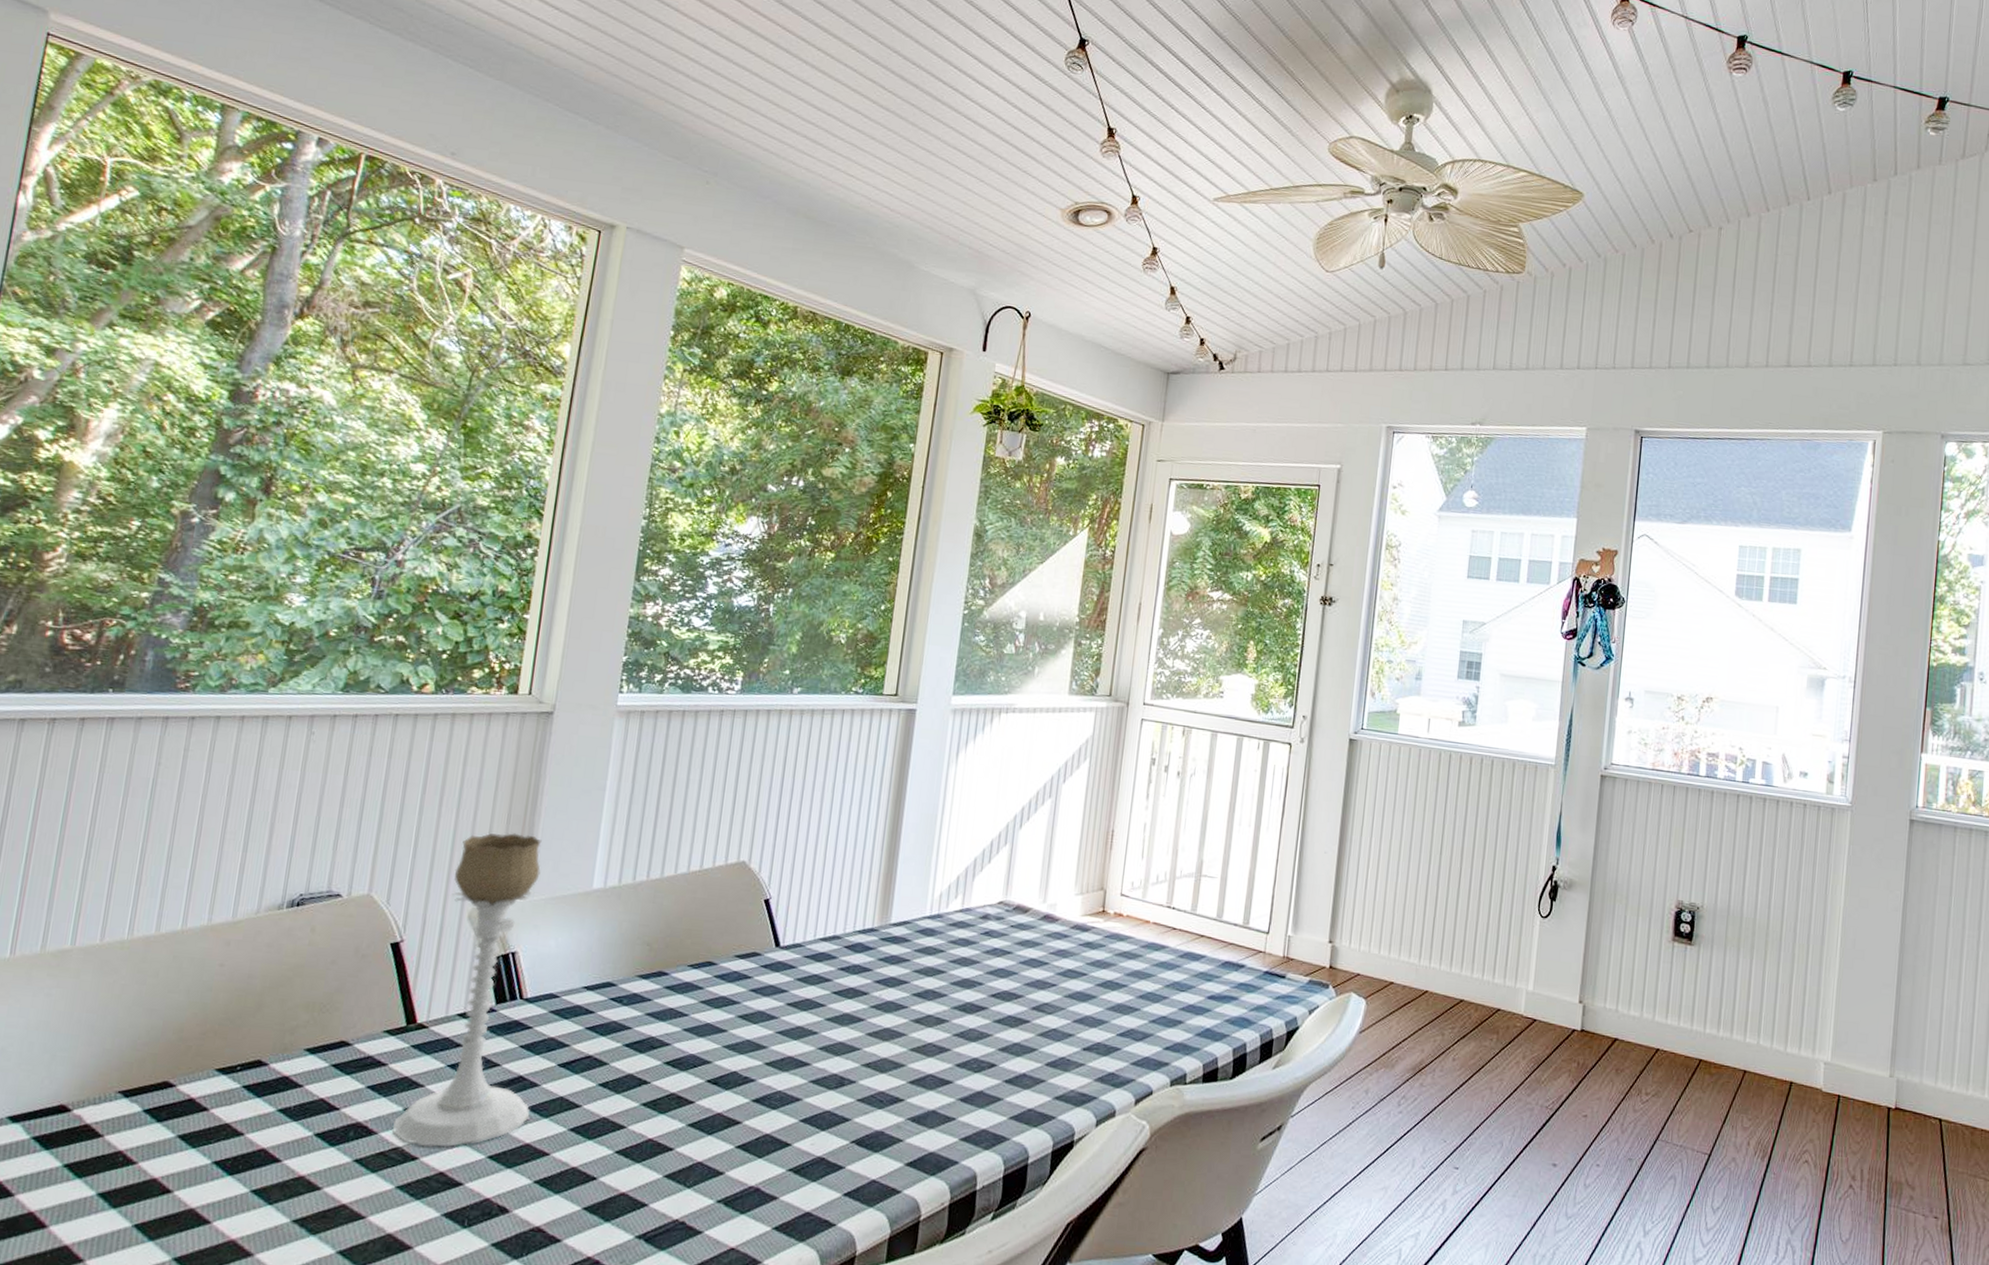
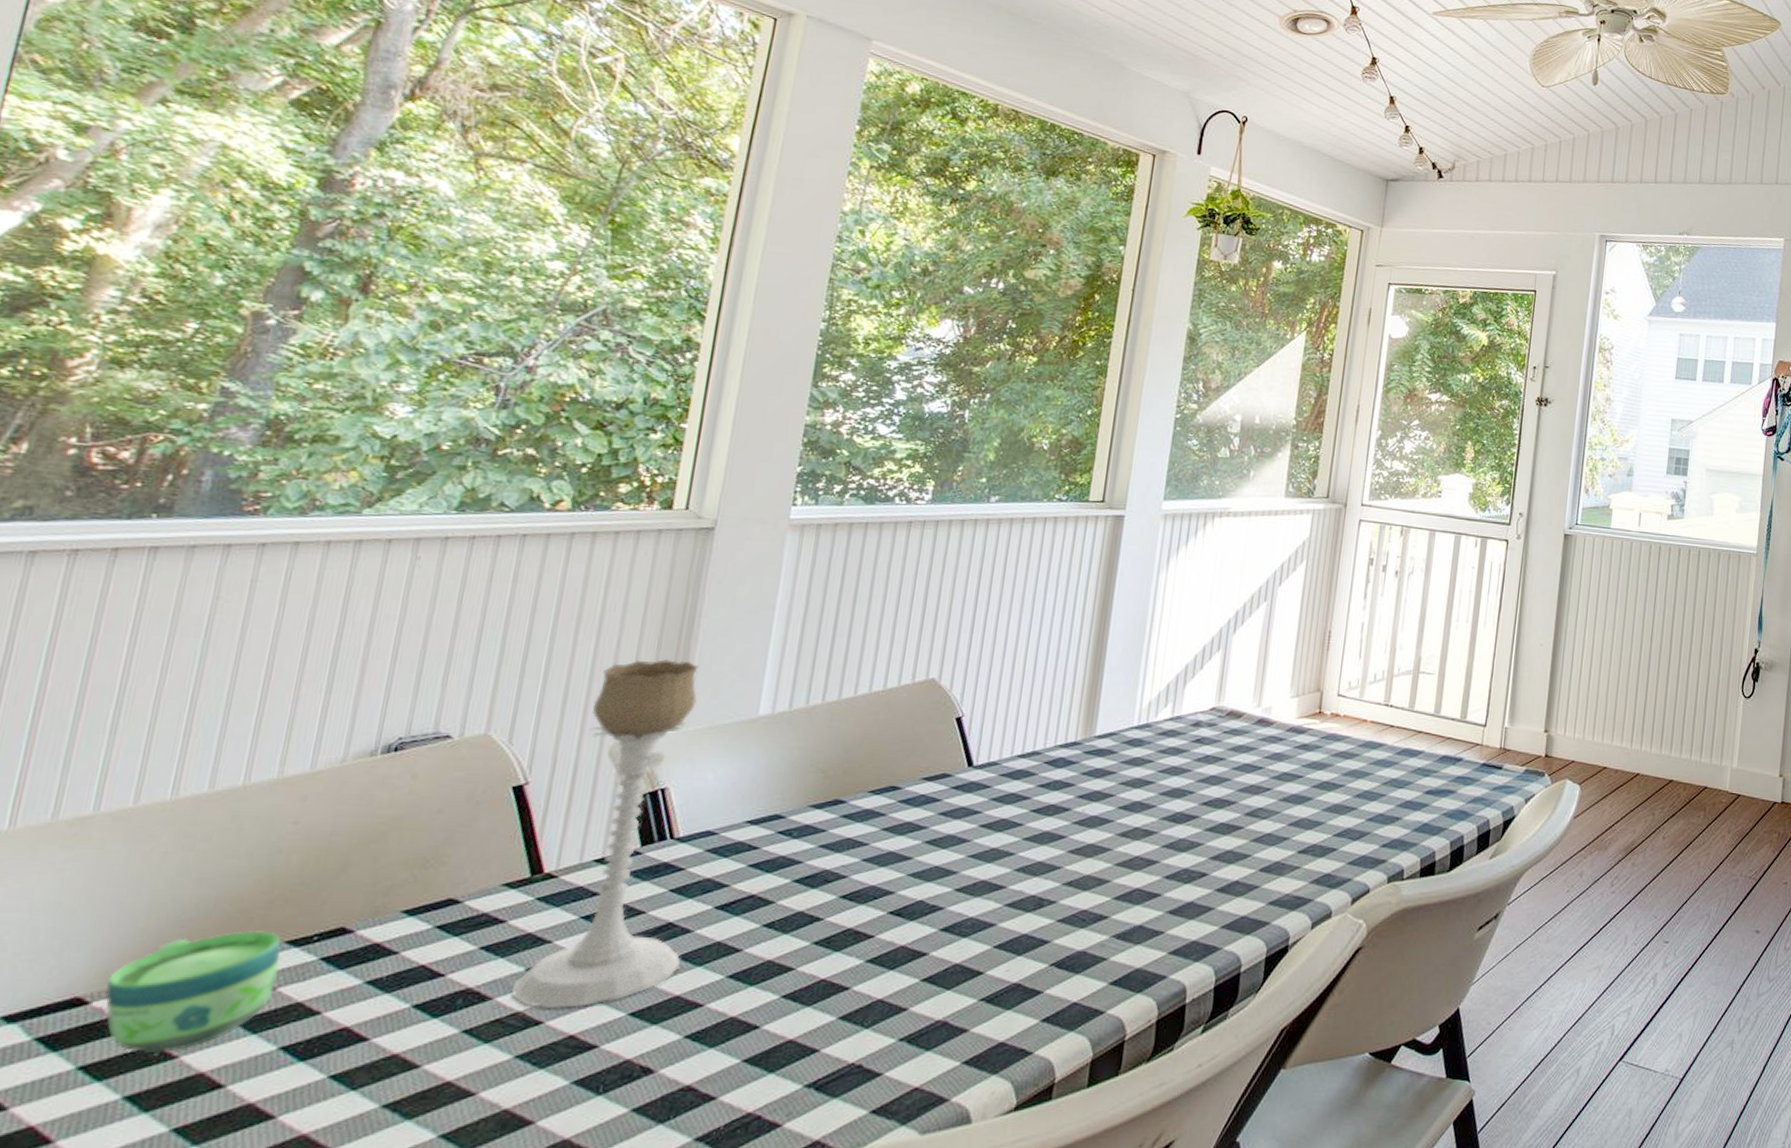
cup: none [82,1057,213,1159] -> present [104,931,281,1054]

